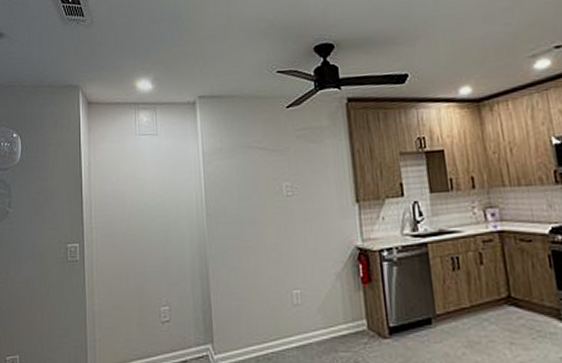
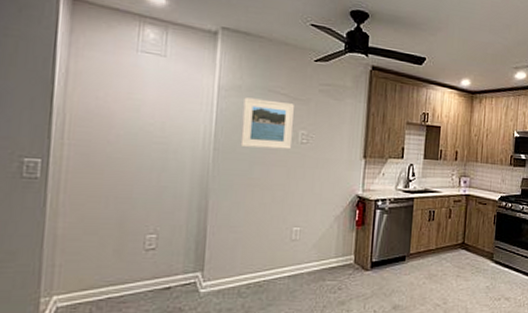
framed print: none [226,156,277,208] -> present [240,97,294,150]

